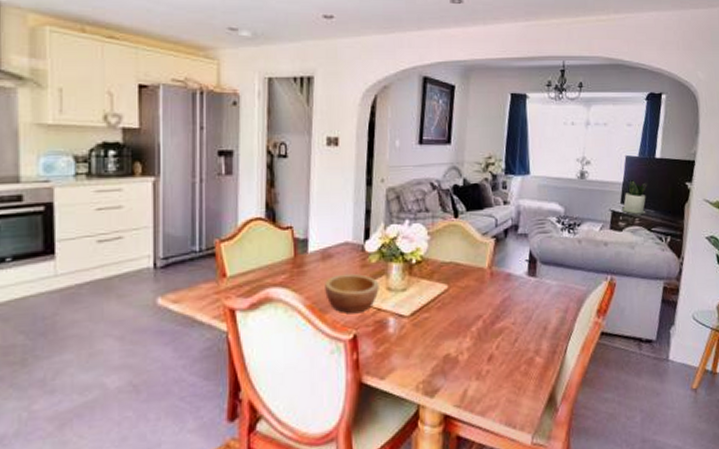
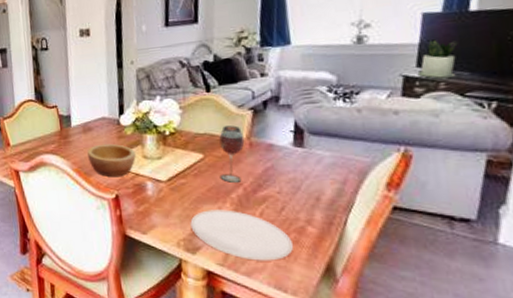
plate: none [430,344,524,398] -> present [190,209,294,261]
wineglass: none [463,254,487,315] -> present [219,125,245,183]

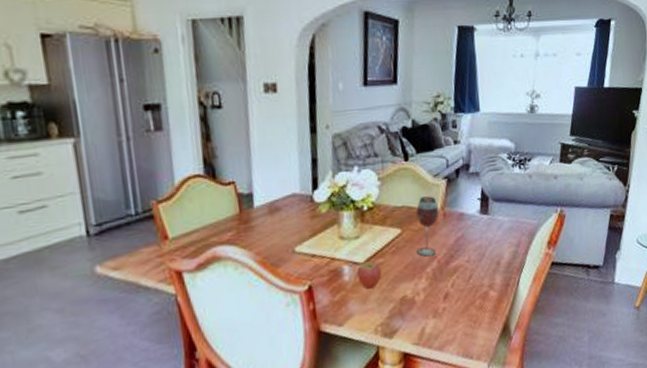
bowl: present [87,143,136,178] -> none [274,225,332,266]
fruit: none [159,178,184,205] -> present [357,258,382,289]
plate: present [190,209,294,261] -> none [388,285,479,334]
planter: present [417,39,458,79] -> none [570,111,596,147]

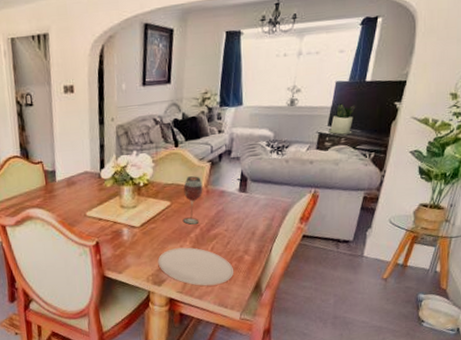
fruit: present [357,258,382,289] -> none [134,223,154,247]
plate: none [388,285,479,334] -> present [158,247,234,286]
planter: none [570,111,596,147] -> present [328,103,356,135]

